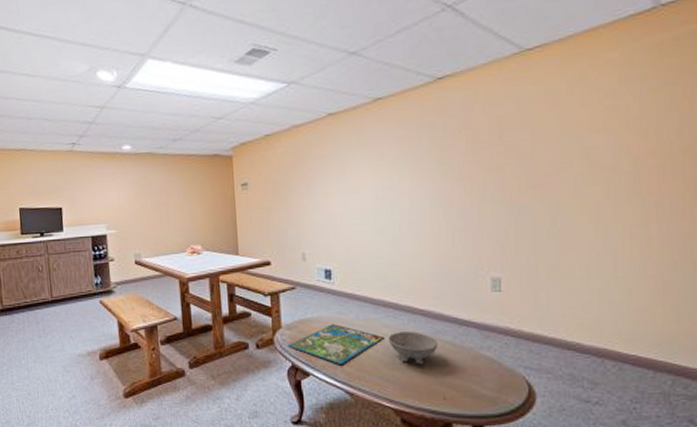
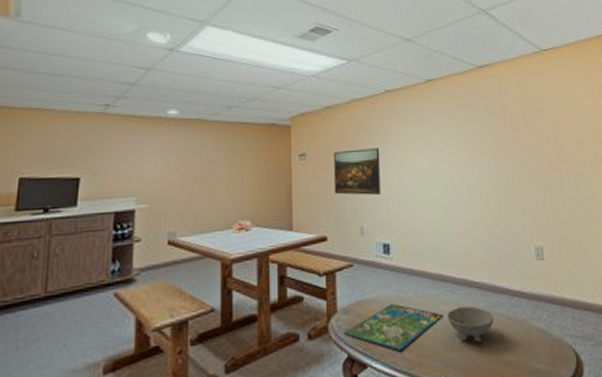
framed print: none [275,176,323,223] -> present [333,148,381,195]

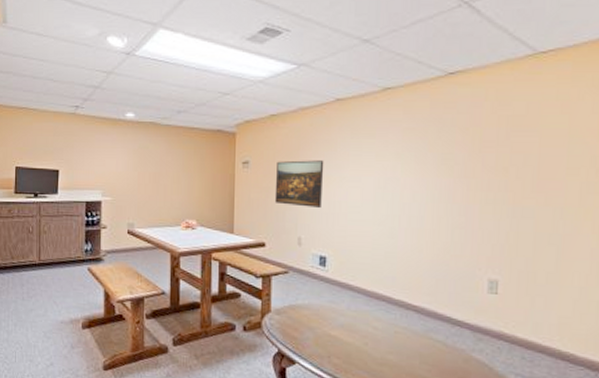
board game: present [343,304,443,352] -> none [275,313,375,356]
bowl: present [446,306,494,343] -> none [378,326,430,363]

